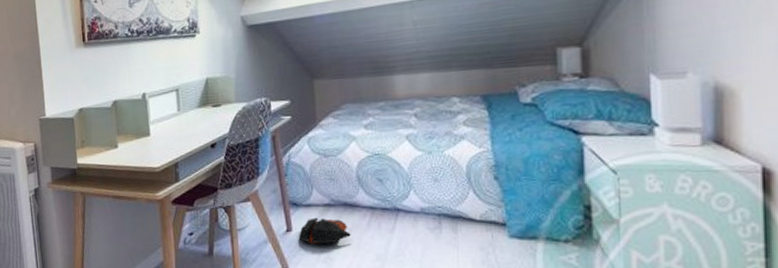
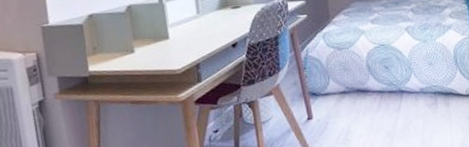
bag: present [298,217,351,244] -> none [318,104,364,128]

